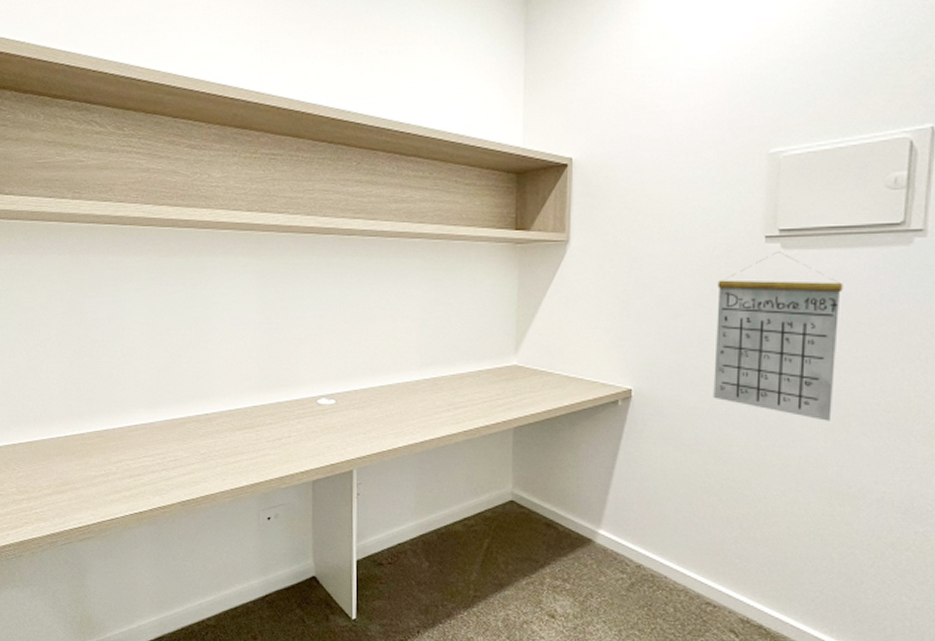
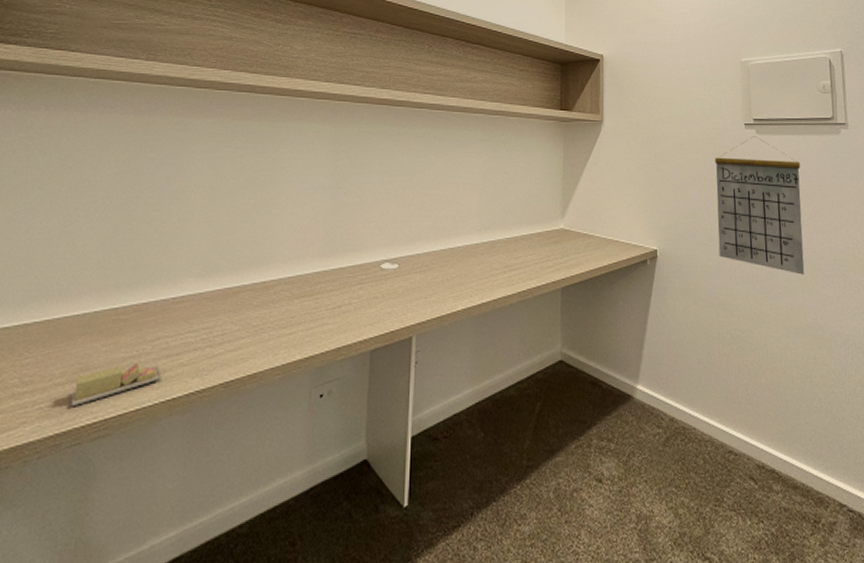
sticky notes: none [59,481,128,513] -> present [71,363,161,406]

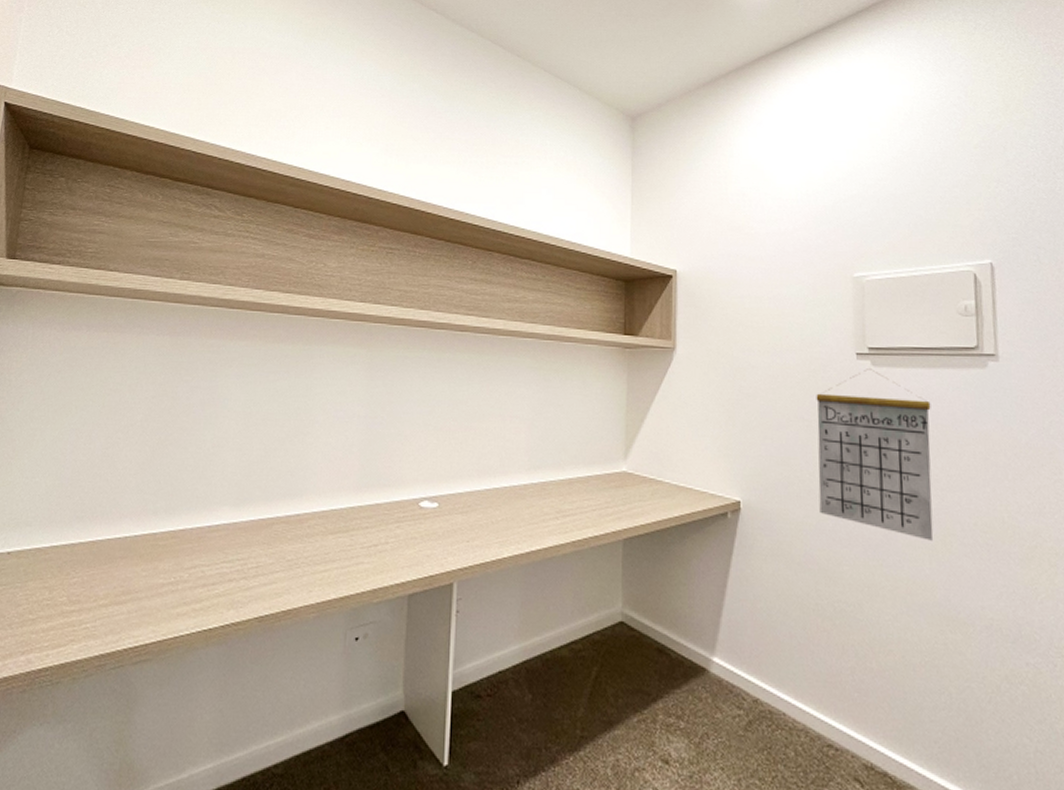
sticky notes: present [71,363,161,406] -> none [114,590,198,628]

